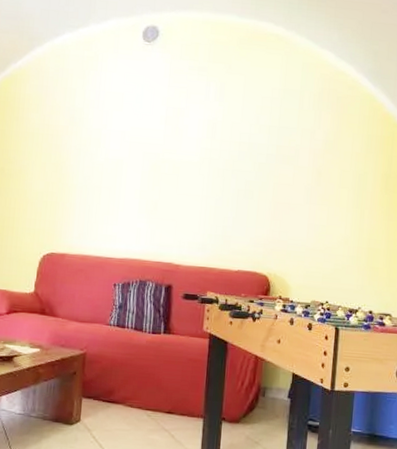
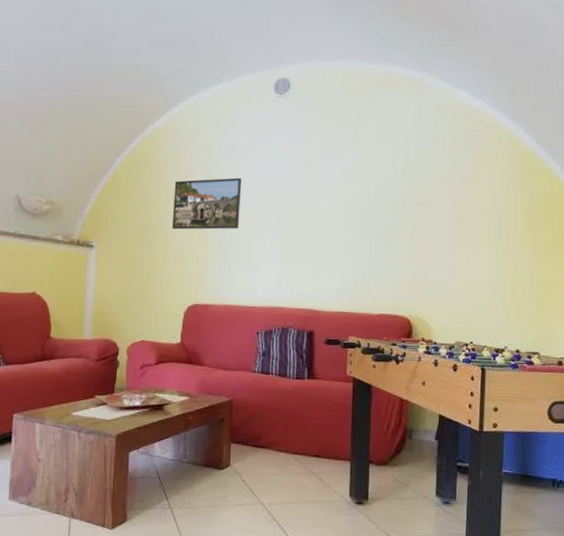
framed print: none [30,123,105,178] -> present [171,177,241,230]

